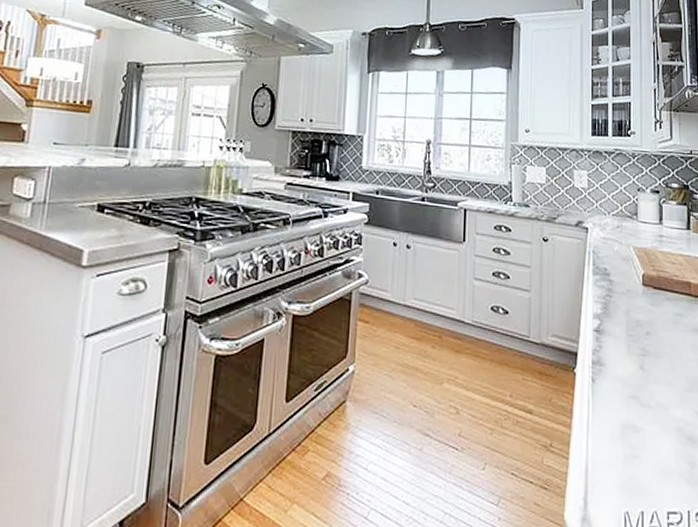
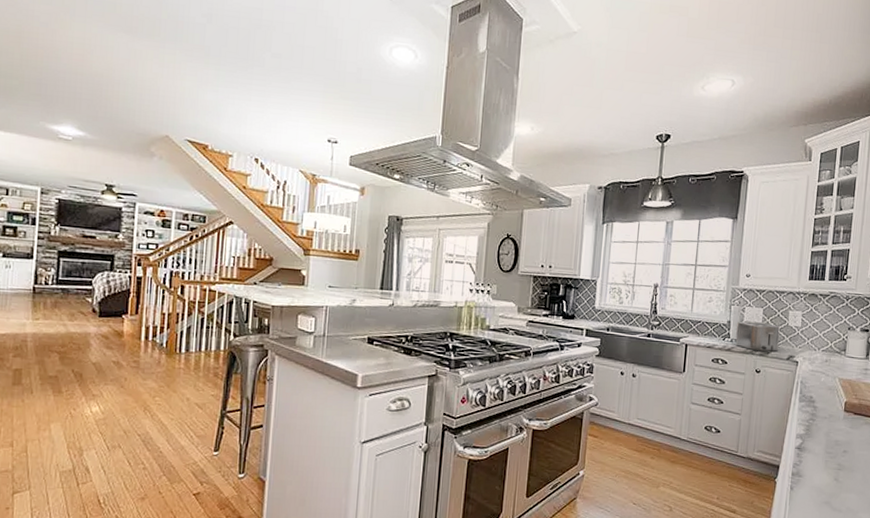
toaster: none [519,182,565,218] -> present [735,321,780,352]

